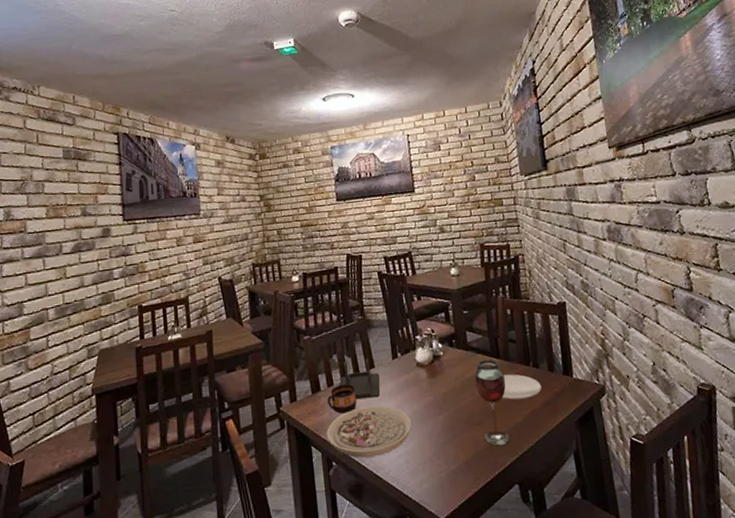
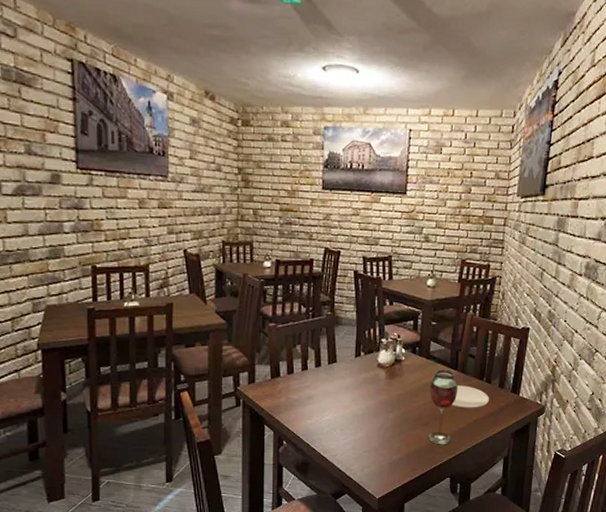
cup: present [327,384,357,414] -> none [285,373,315,400]
plate: present [327,405,412,458] -> none [281,397,364,441]
napkin holder: present [339,357,380,399] -> none [299,352,340,389]

